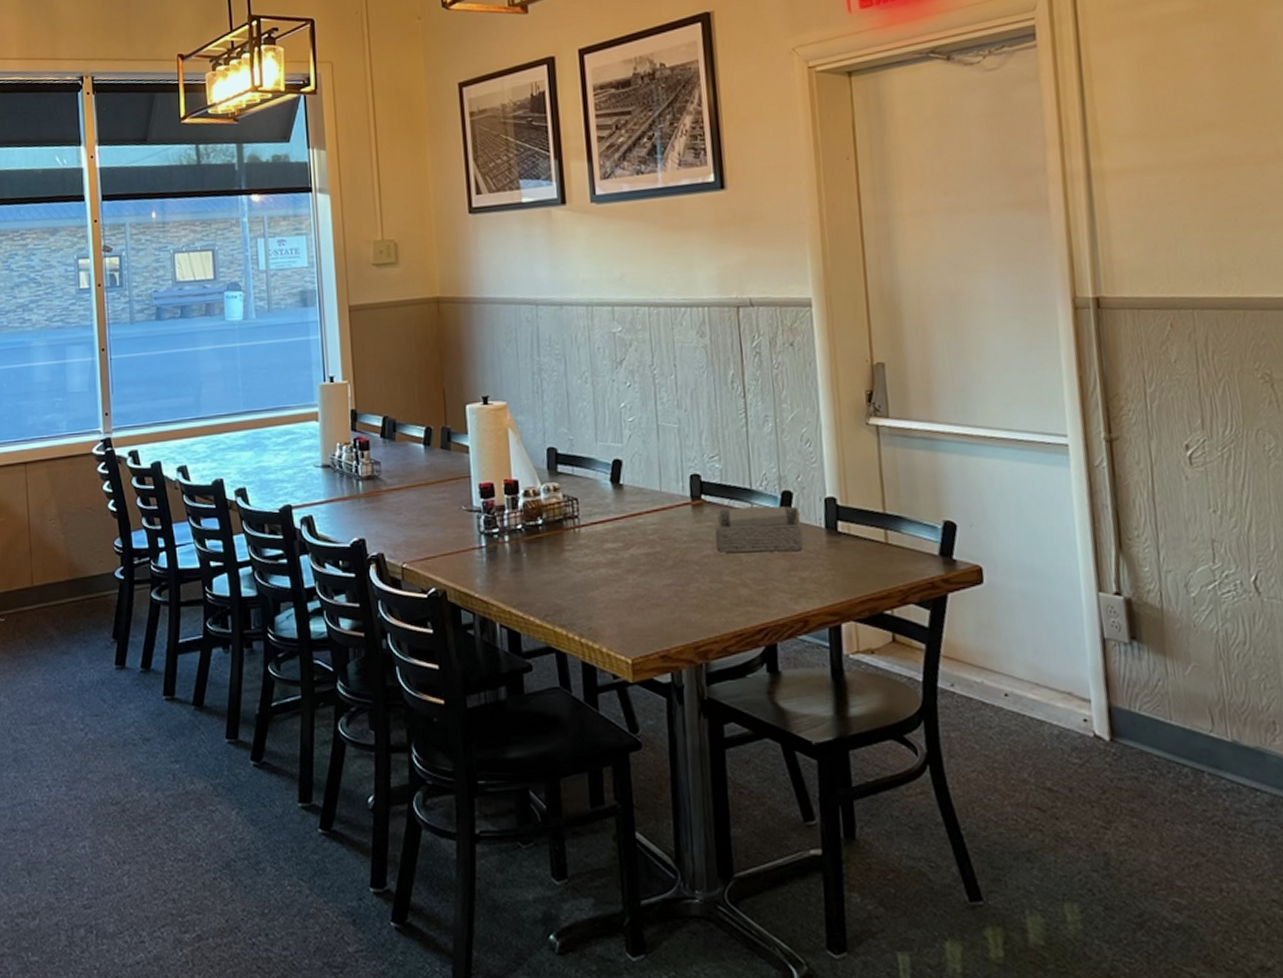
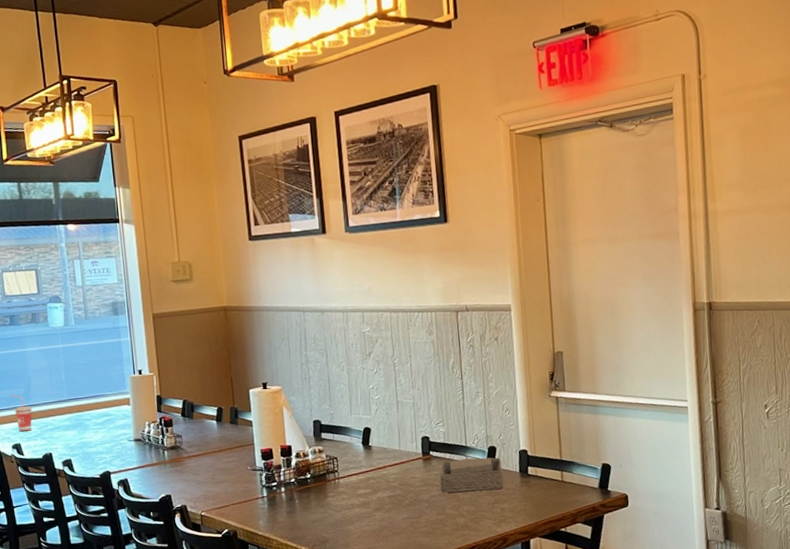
beverage cup: none [178,404,203,451] -> present [10,394,33,432]

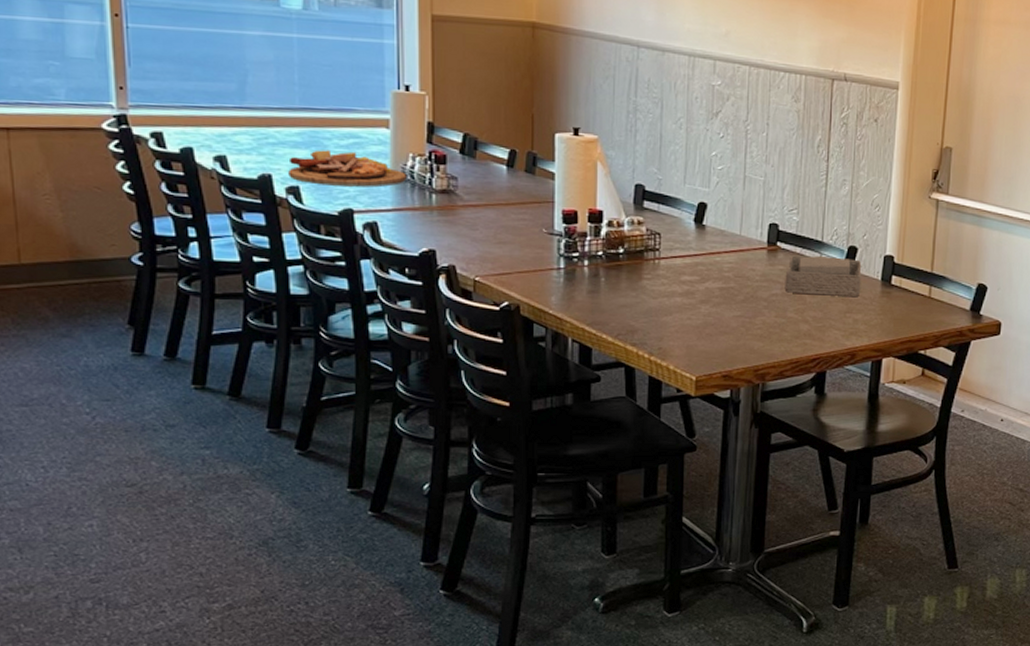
beverage cup: present [10,394,33,432] -> none [216,89,248,141]
food platter: none [63,426,146,457] -> present [288,150,407,188]

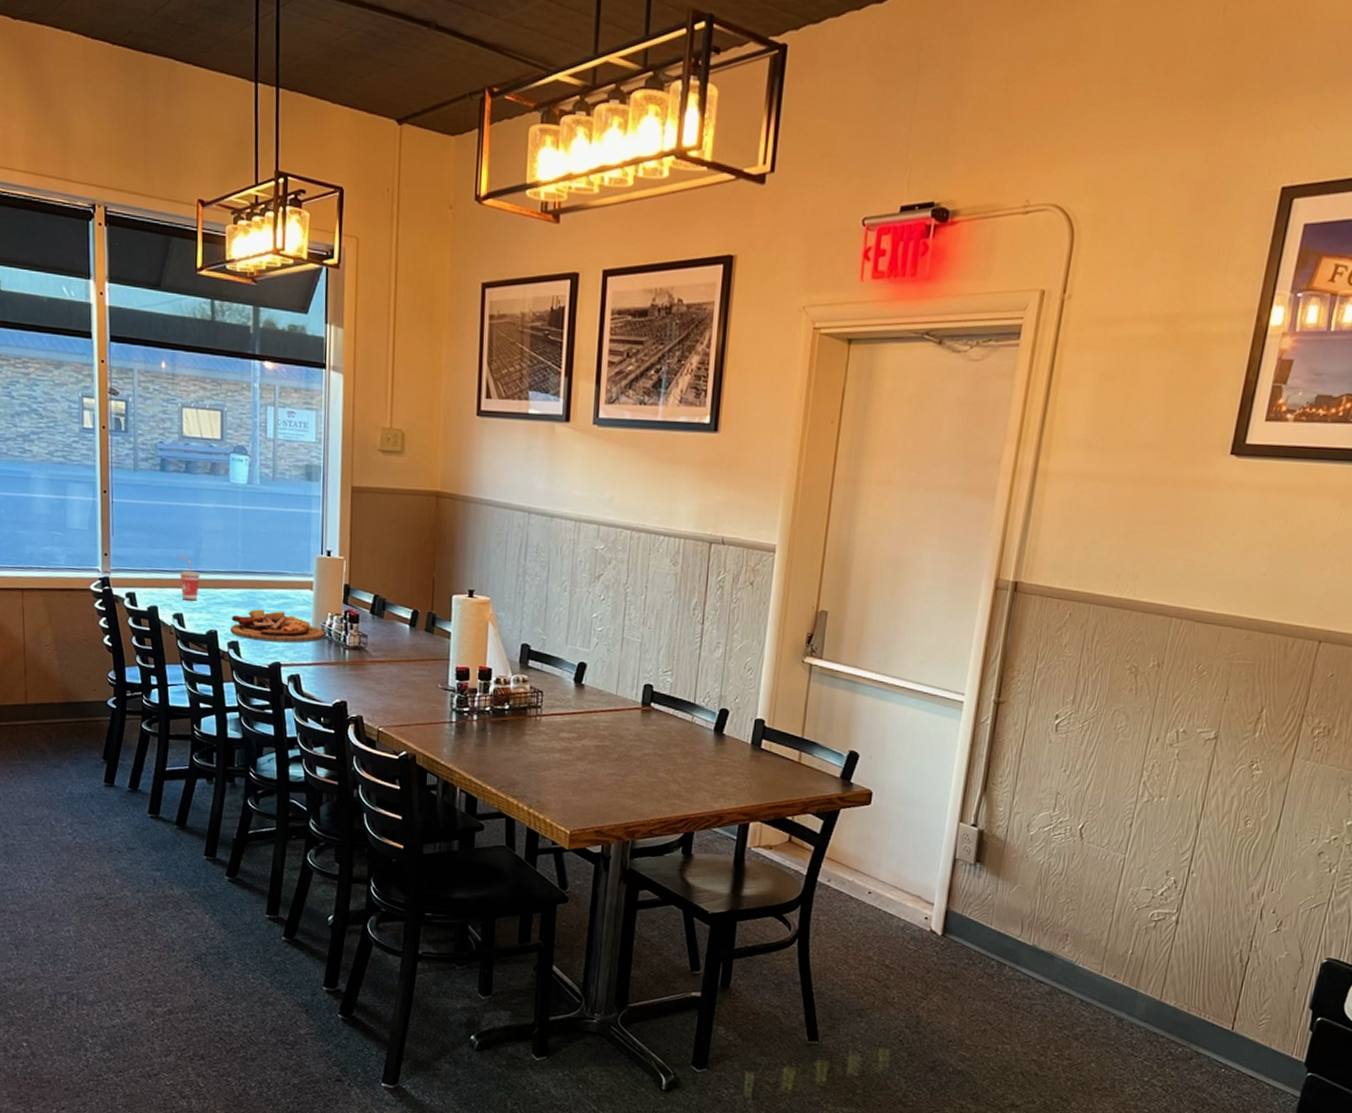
beverage cup: none [216,89,248,141] -> present [177,555,201,601]
napkin holder: present [784,255,862,298] -> none [656,716,733,760]

